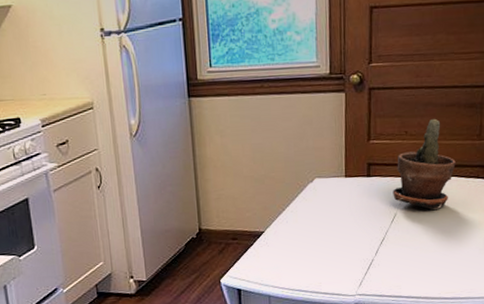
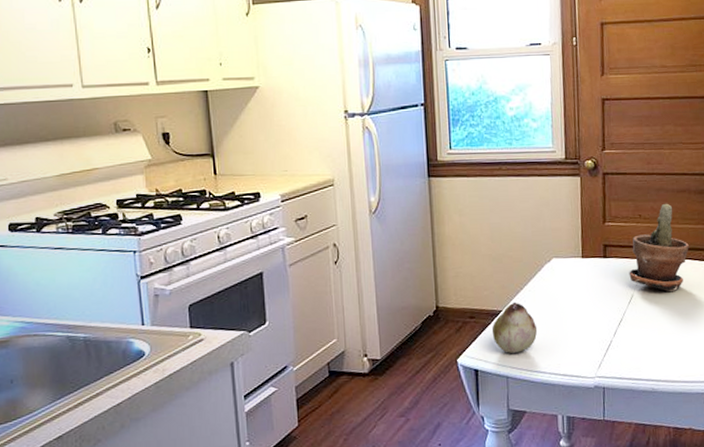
fruit: none [254,223,299,273] -> present [491,302,537,353]

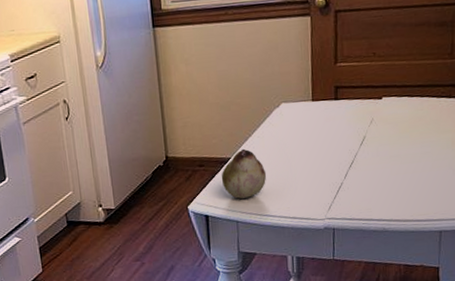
potted plant: present [629,203,689,291] -> none [361,38,427,131]

